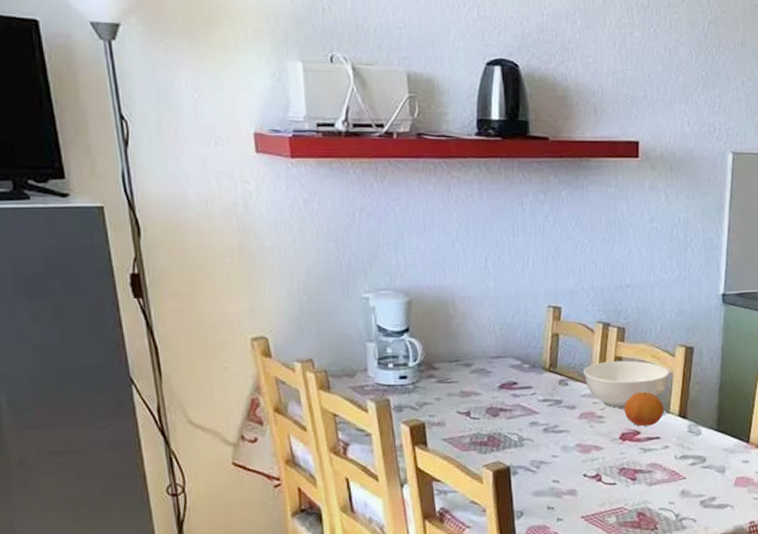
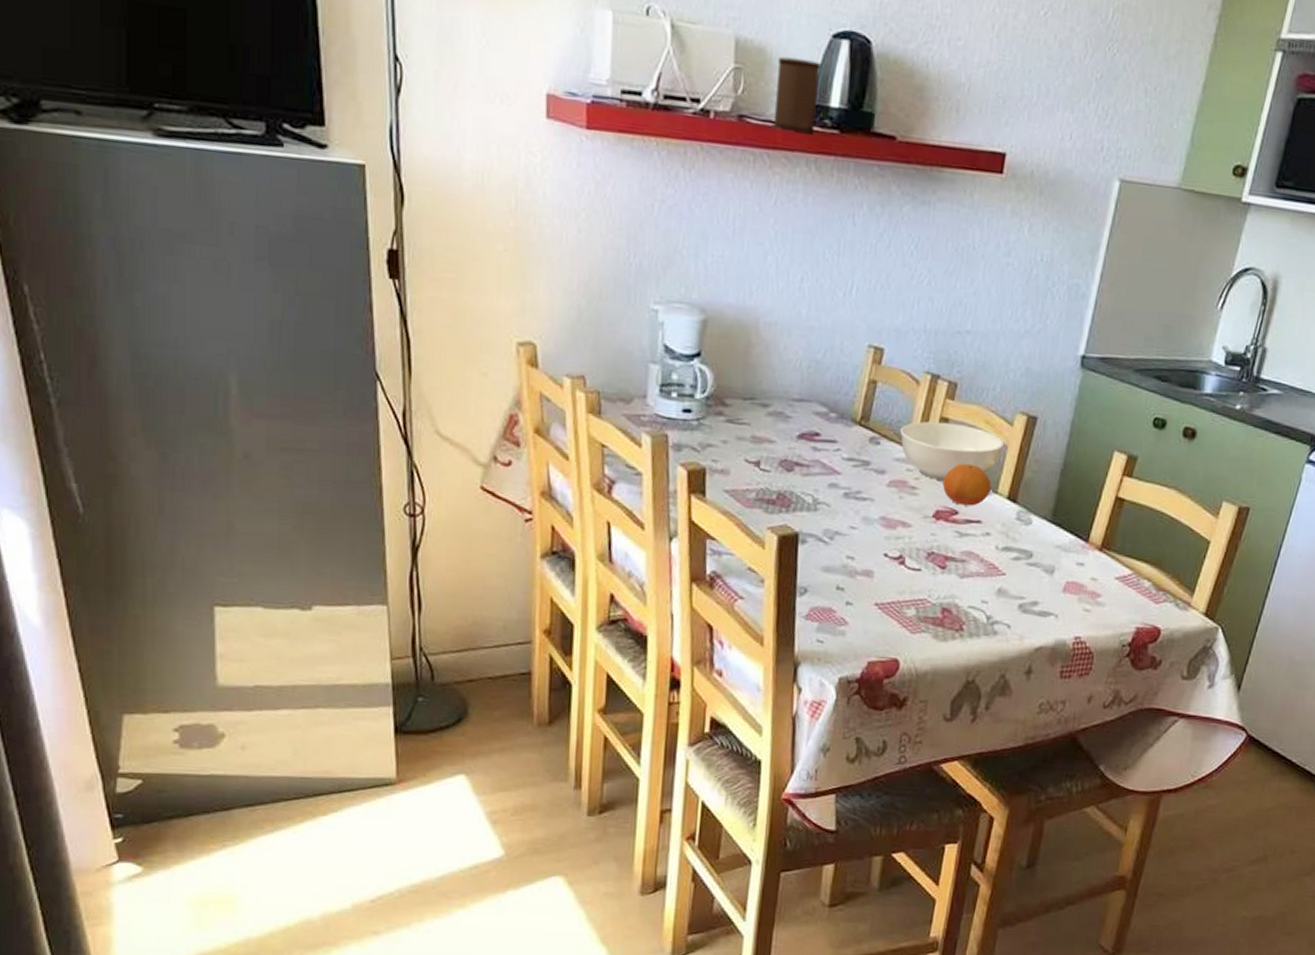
canister: none [444,84,482,143] -> present [773,56,821,135]

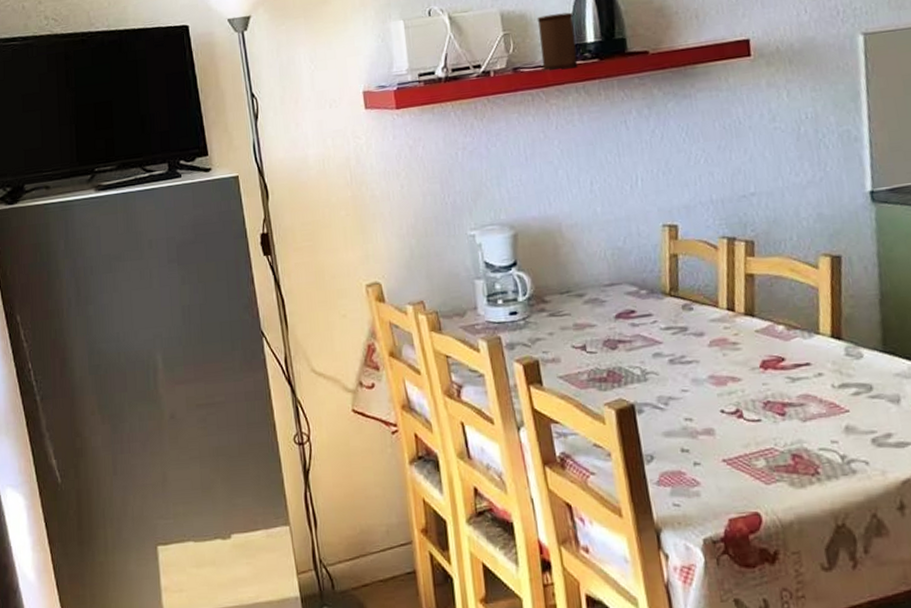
bowl: present [899,421,1005,482] -> none [708,276,815,333]
fruit: present [942,463,991,506] -> none [762,310,812,352]

